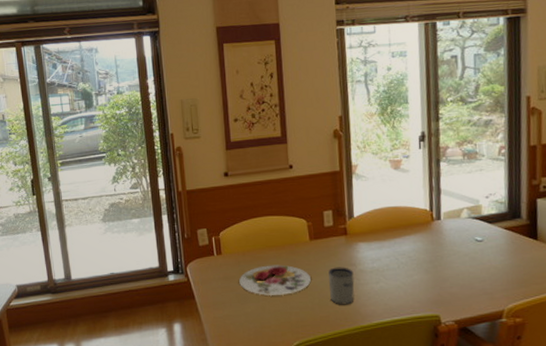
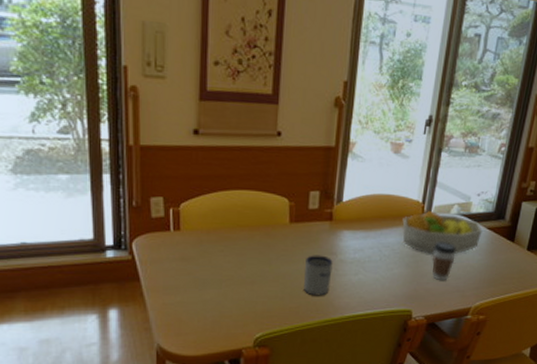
plate: present [239,264,311,295] -> none [199,247,285,282]
fruit bowl: none [413,216,499,259] -> present [402,210,483,255]
coffee cup: none [450,245,476,285] -> present [432,242,456,281]

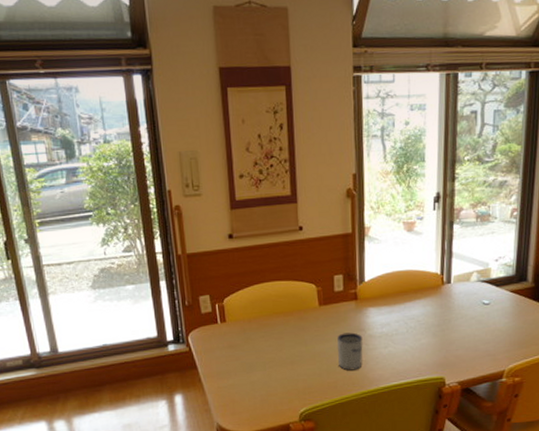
fruit bowl: present [402,210,483,255] -> none [424,280,506,322]
coffee cup: present [432,242,456,281] -> none [458,309,481,347]

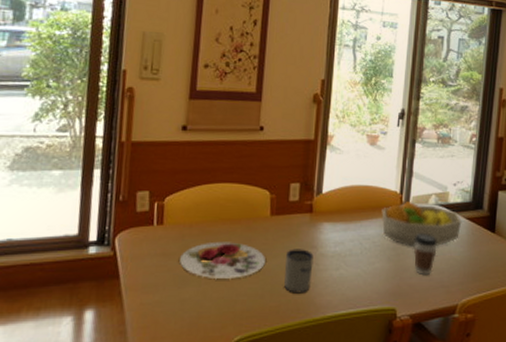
plate: none [245,331,319,363] -> present [180,241,265,279]
fruit bowl: none [424,280,506,322] -> present [382,200,462,247]
coffee cup: none [458,309,481,347] -> present [414,233,437,276]

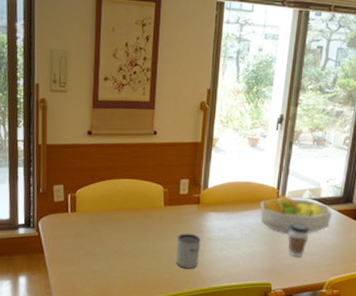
plate: present [180,241,265,279] -> none [91,226,160,256]

